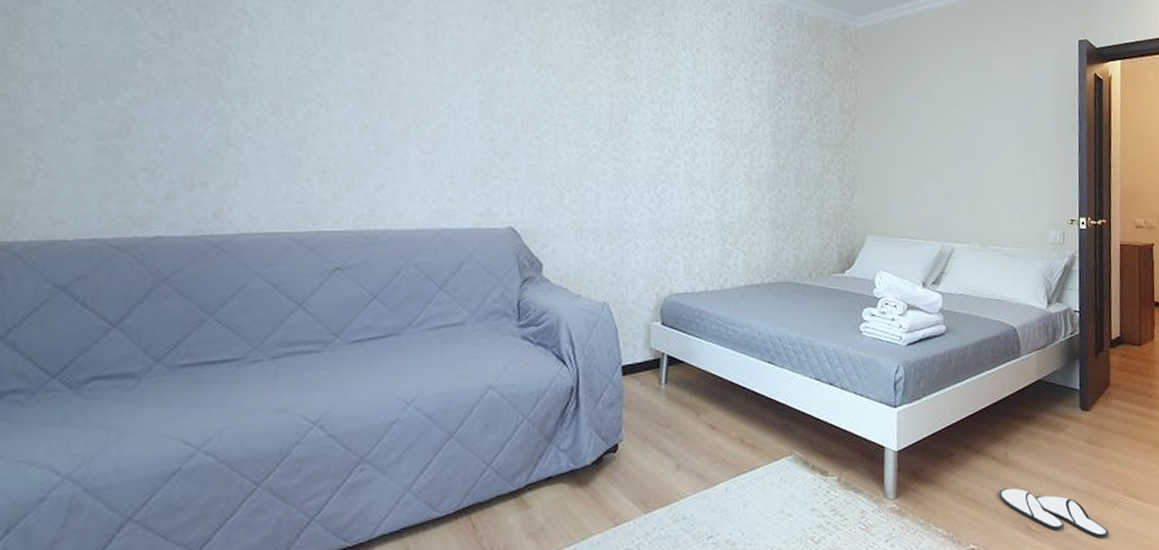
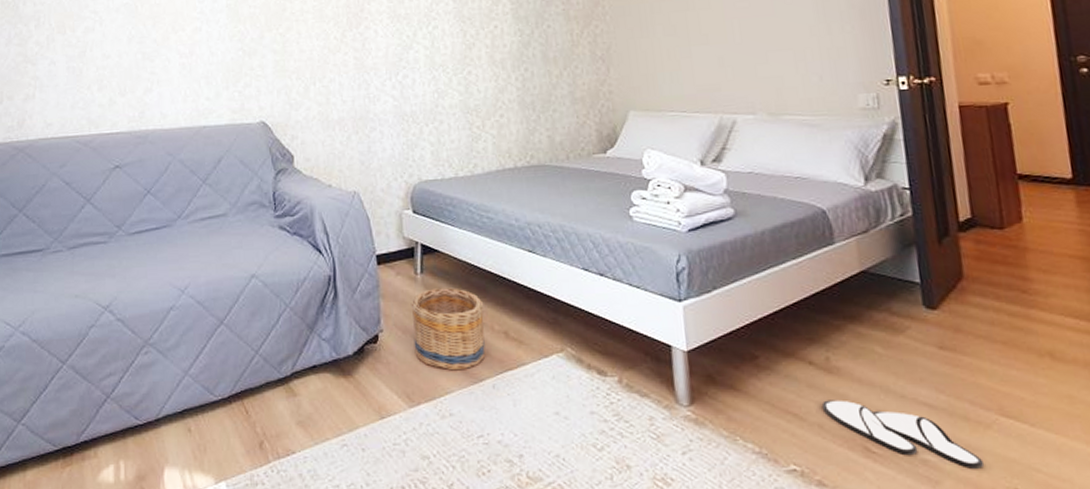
basket: none [653,397,723,477] -> present [410,288,486,371]

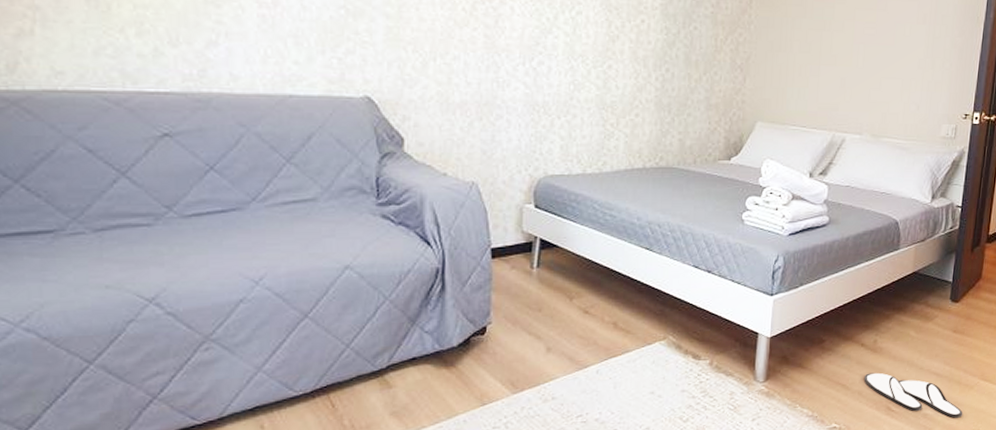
basket: present [410,288,486,371] -> none [523,282,597,359]

